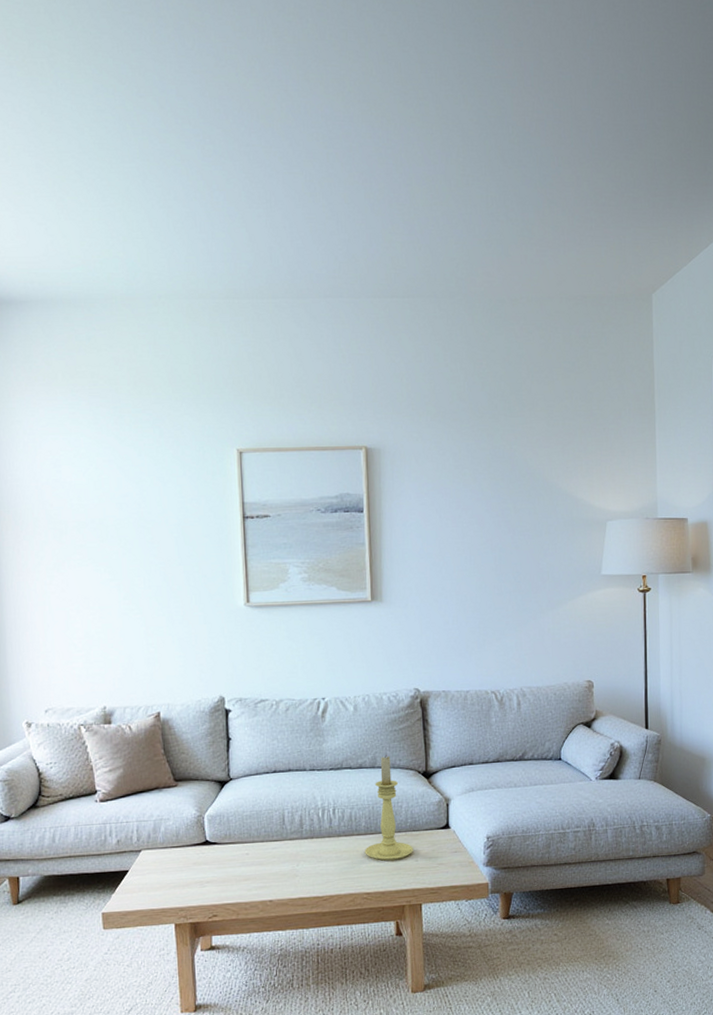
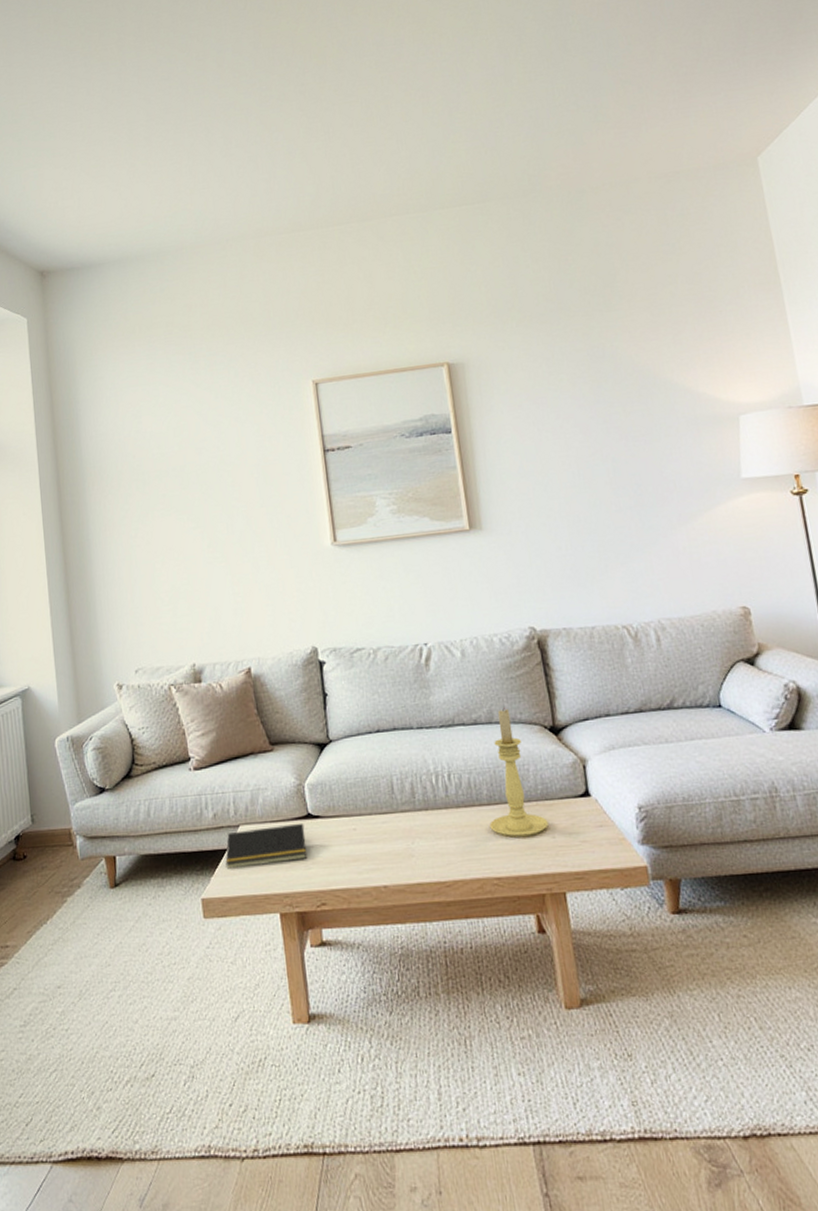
notepad: none [126,848,203,888] -> present [225,823,307,869]

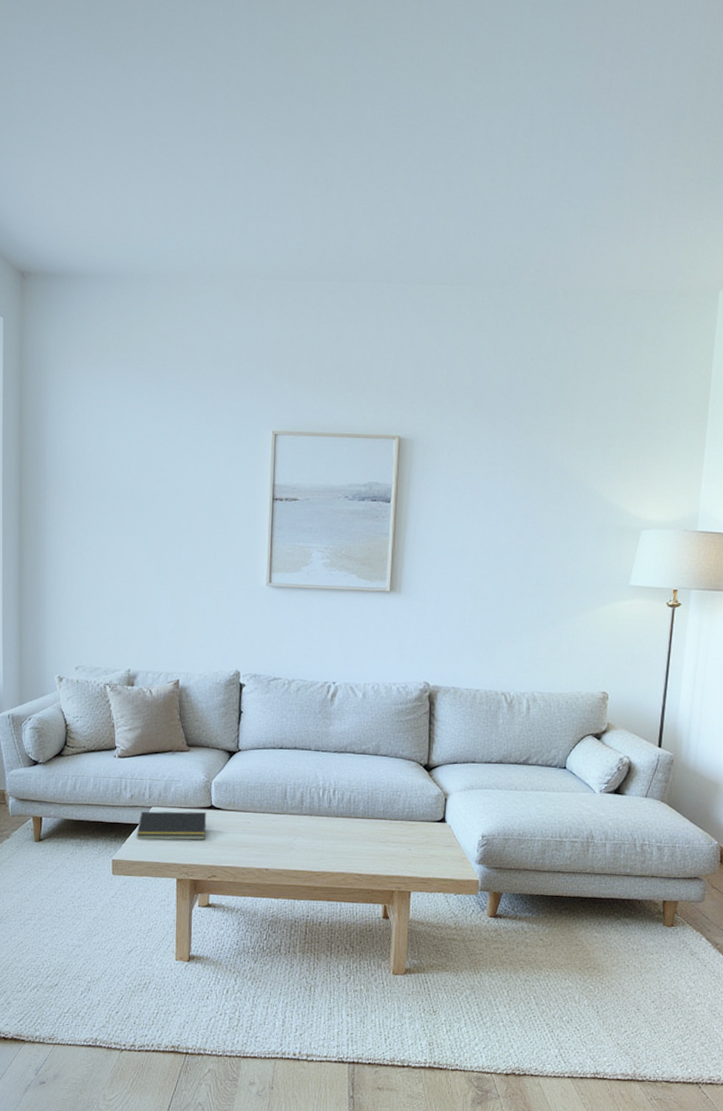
candle holder: present [489,708,549,838] -> none [360,744,408,846]

